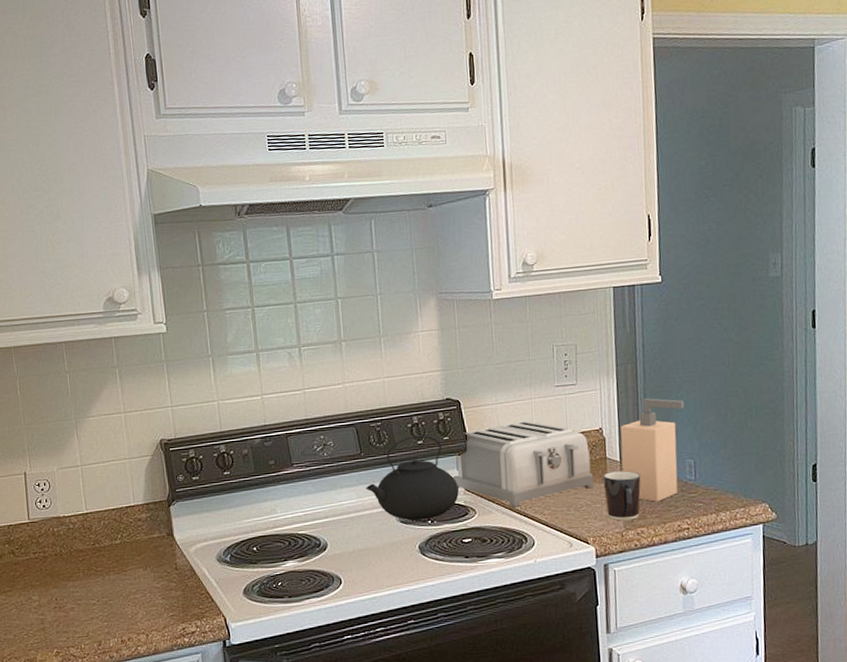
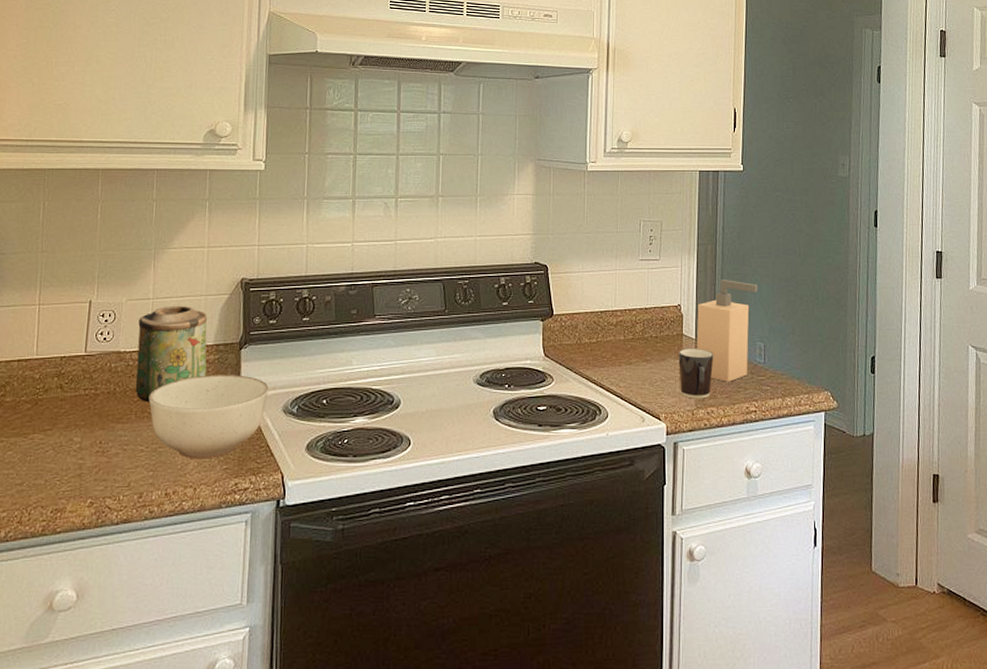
canister: none [71,469,142,560] -> present [135,305,207,402]
bowl: none [92,530,201,609] -> present [148,375,269,460]
teakettle: present [365,434,459,520] -> none [445,296,538,382]
toaster: present [452,421,594,507] -> none [533,291,670,377]

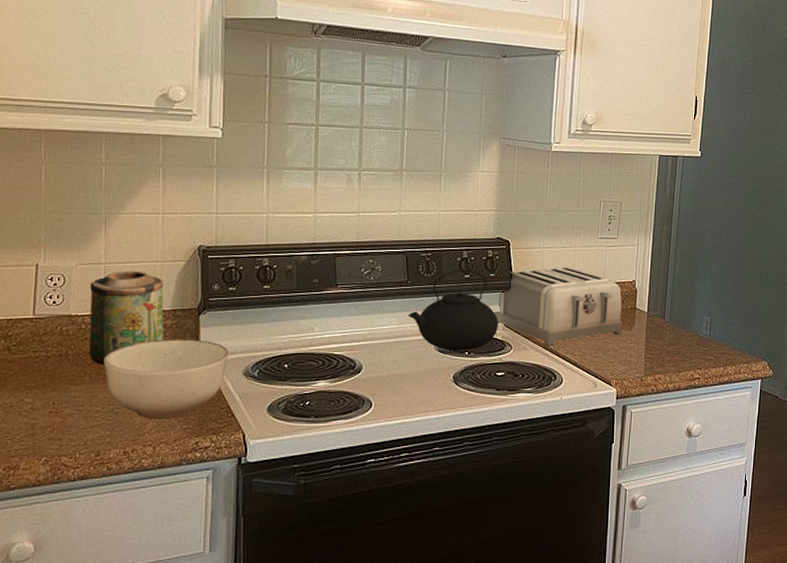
teakettle: none [445,296,538,382] -> present [407,269,498,350]
toaster: none [533,291,670,377] -> present [494,267,623,346]
mug: present [678,349,714,399] -> none [630,321,664,367]
soap dispenser: present [696,280,757,382] -> none [648,258,708,352]

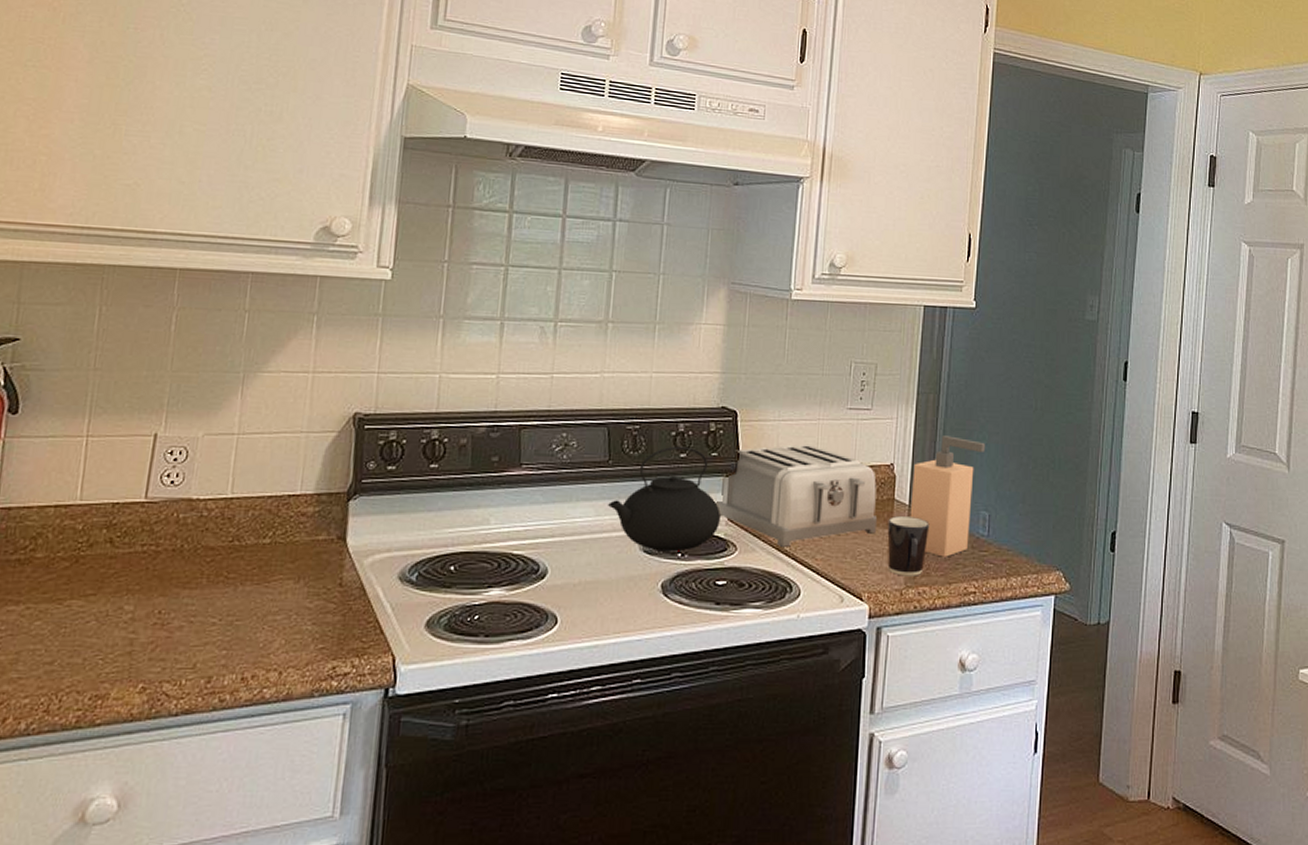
canister: present [88,270,165,364] -> none [208,443,308,562]
bowl: present [103,339,229,420] -> none [226,531,383,636]
mug: none [630,321,664,367] -> present [887,516,930,577]
soap dispenser: none [648,258,708,352] -> present [910,436,985,557]

